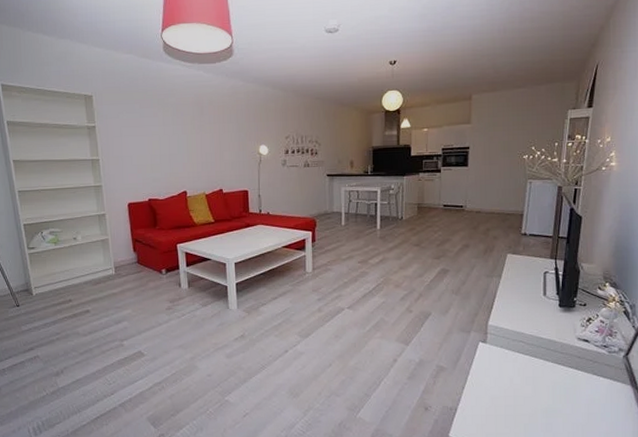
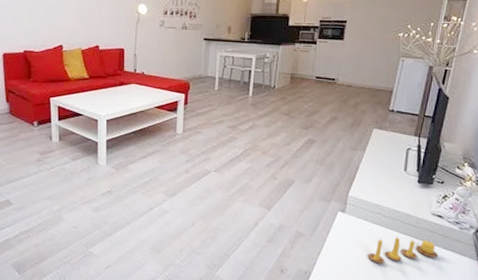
candle: none [514,364,589,395] -> present [368,236,439,264]

